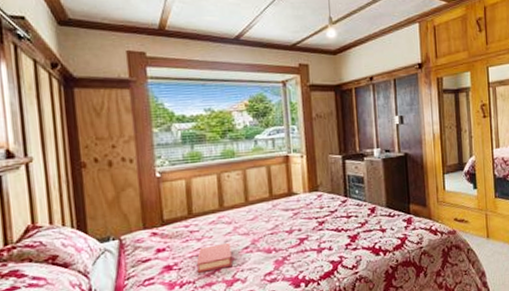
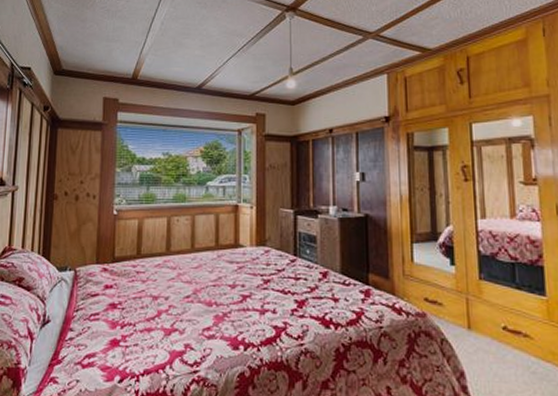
book: present [196,242,232,273] -> none [138,288,173,316]

